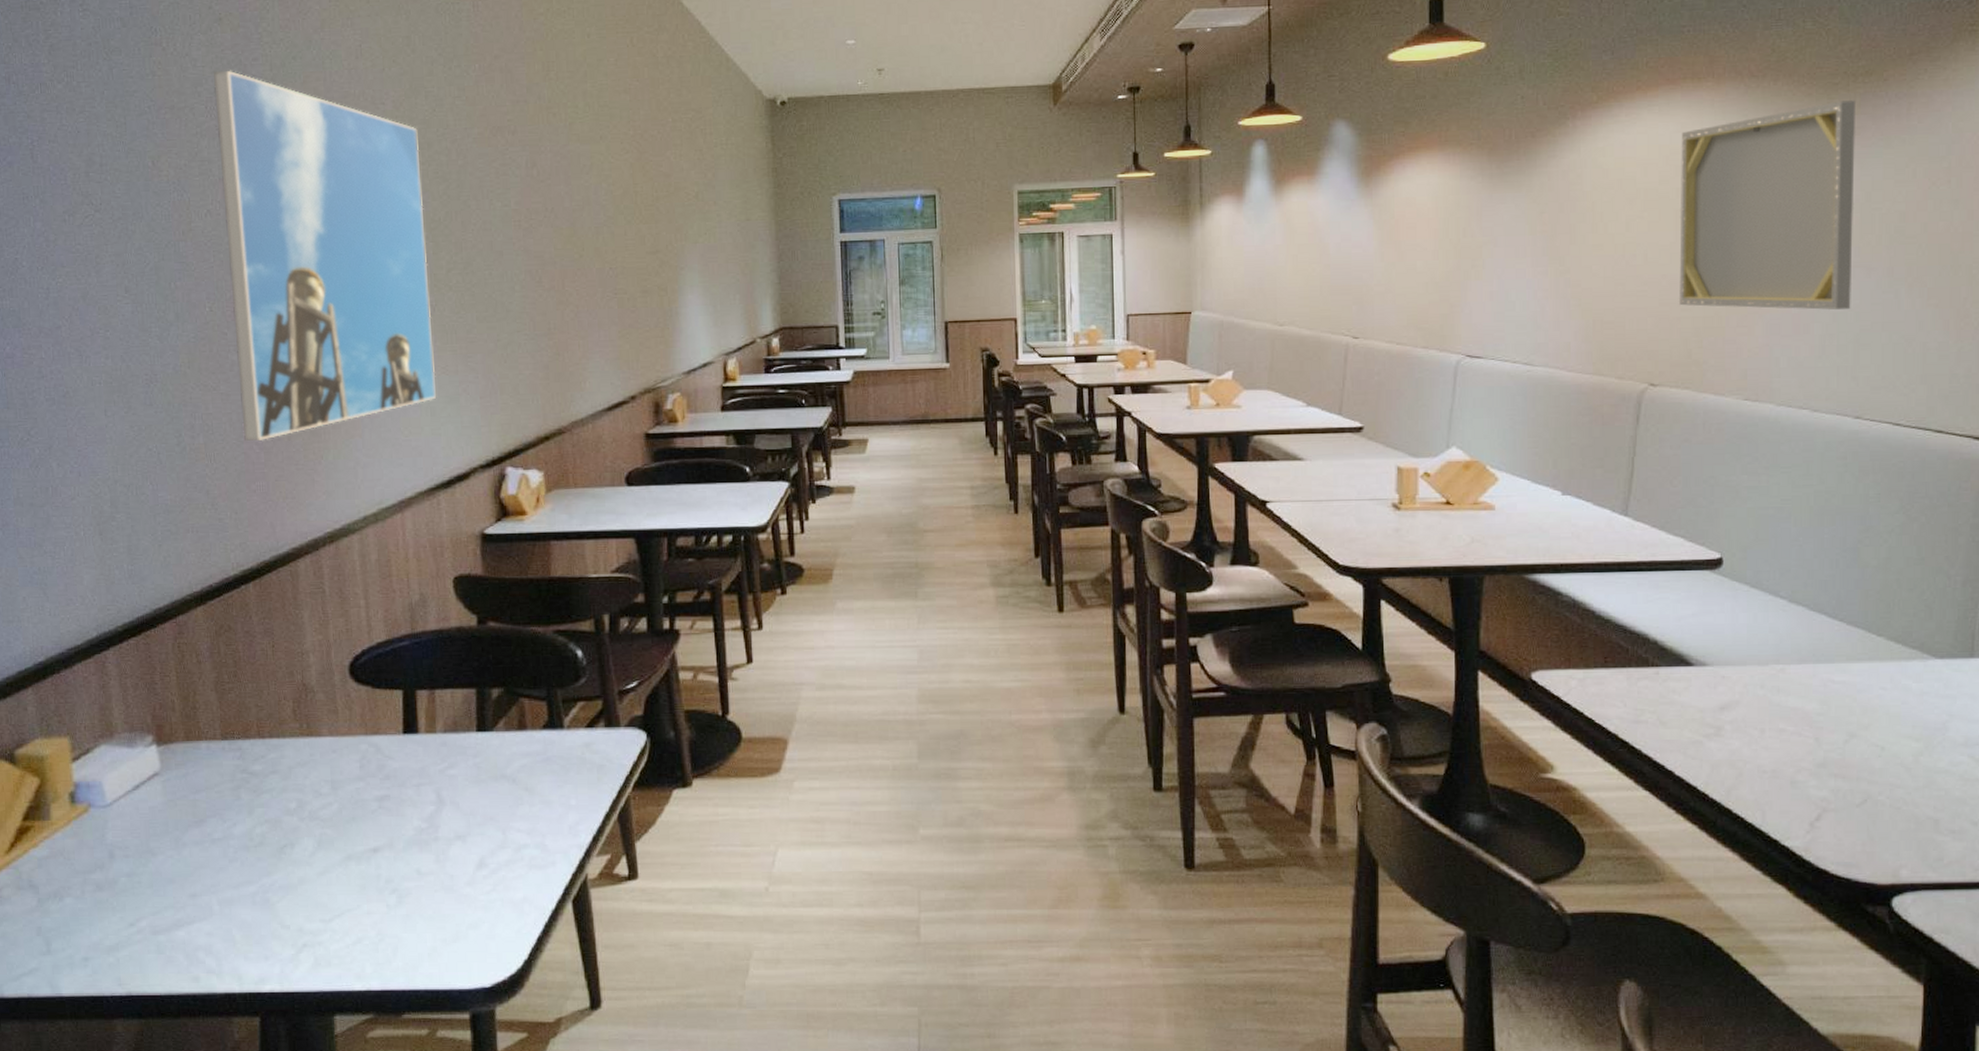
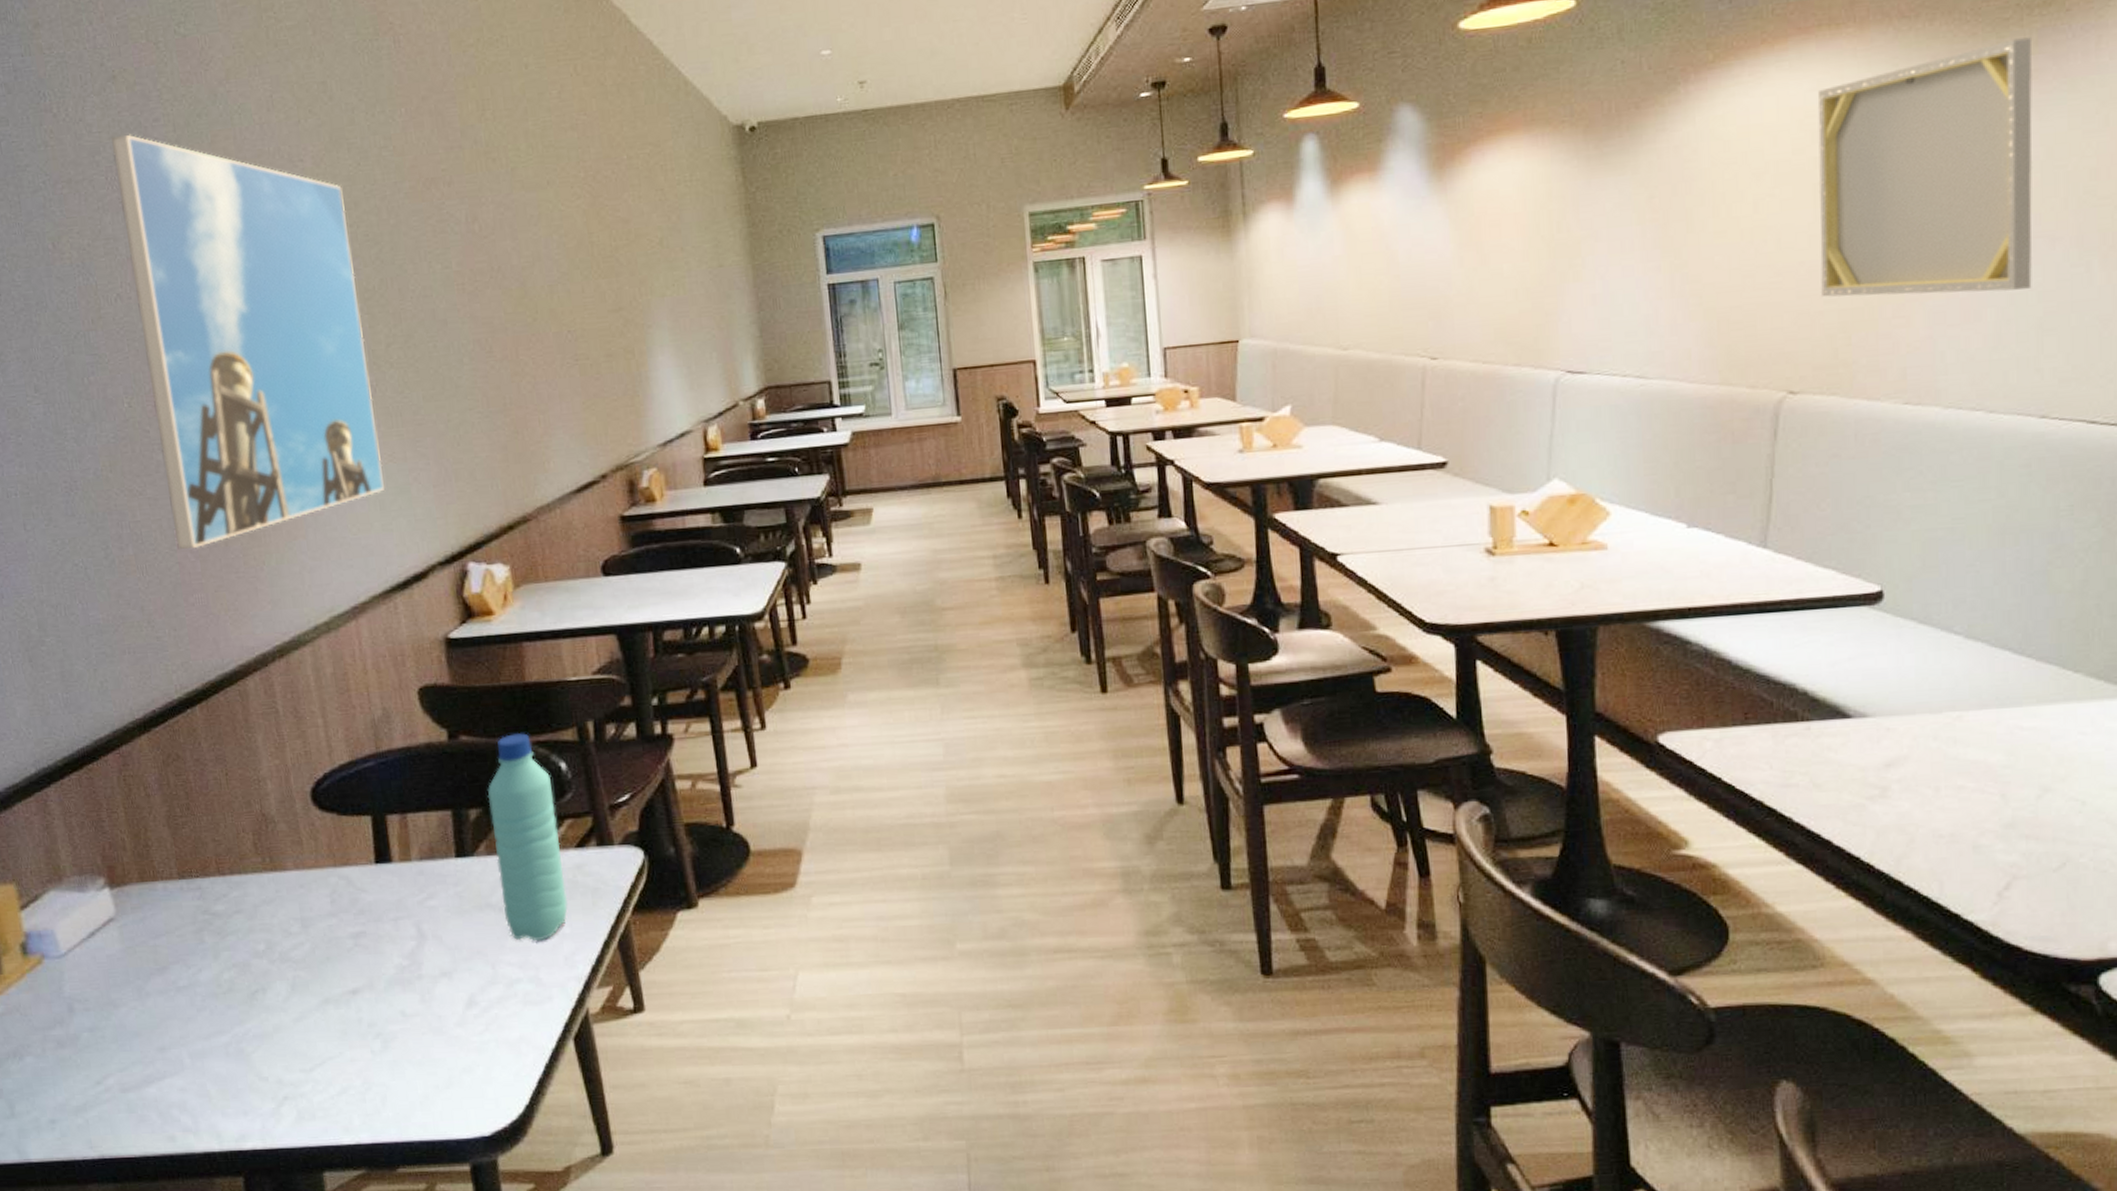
water bottle: none [509,622,576,811] -> present [487,733,569,942]

